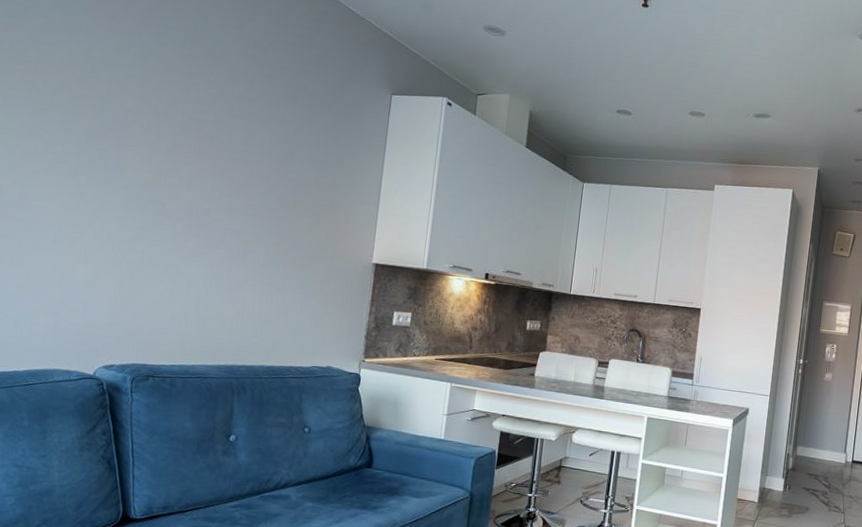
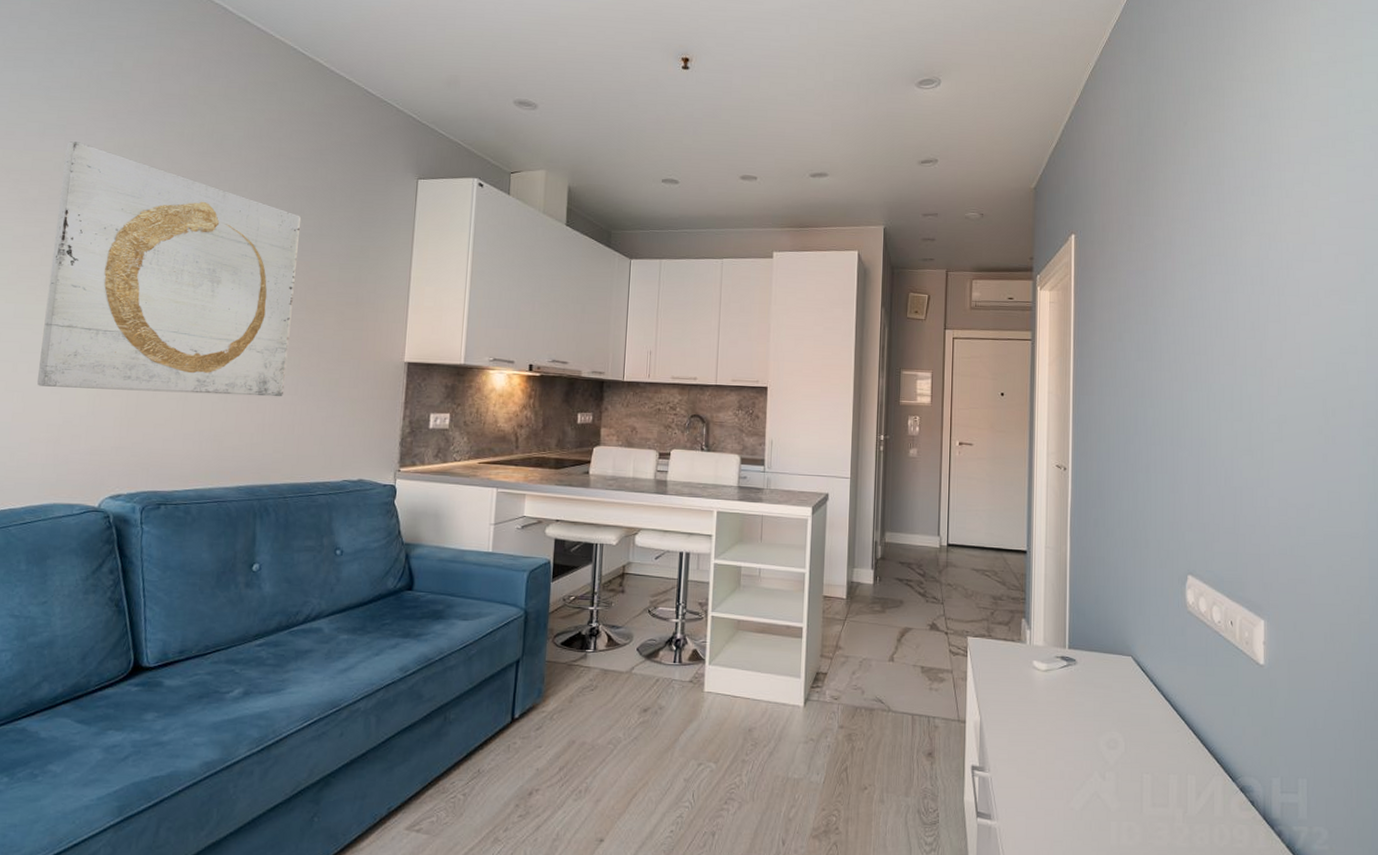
wall art: none [39,37,283,288] -> present [36,141,301,397]

